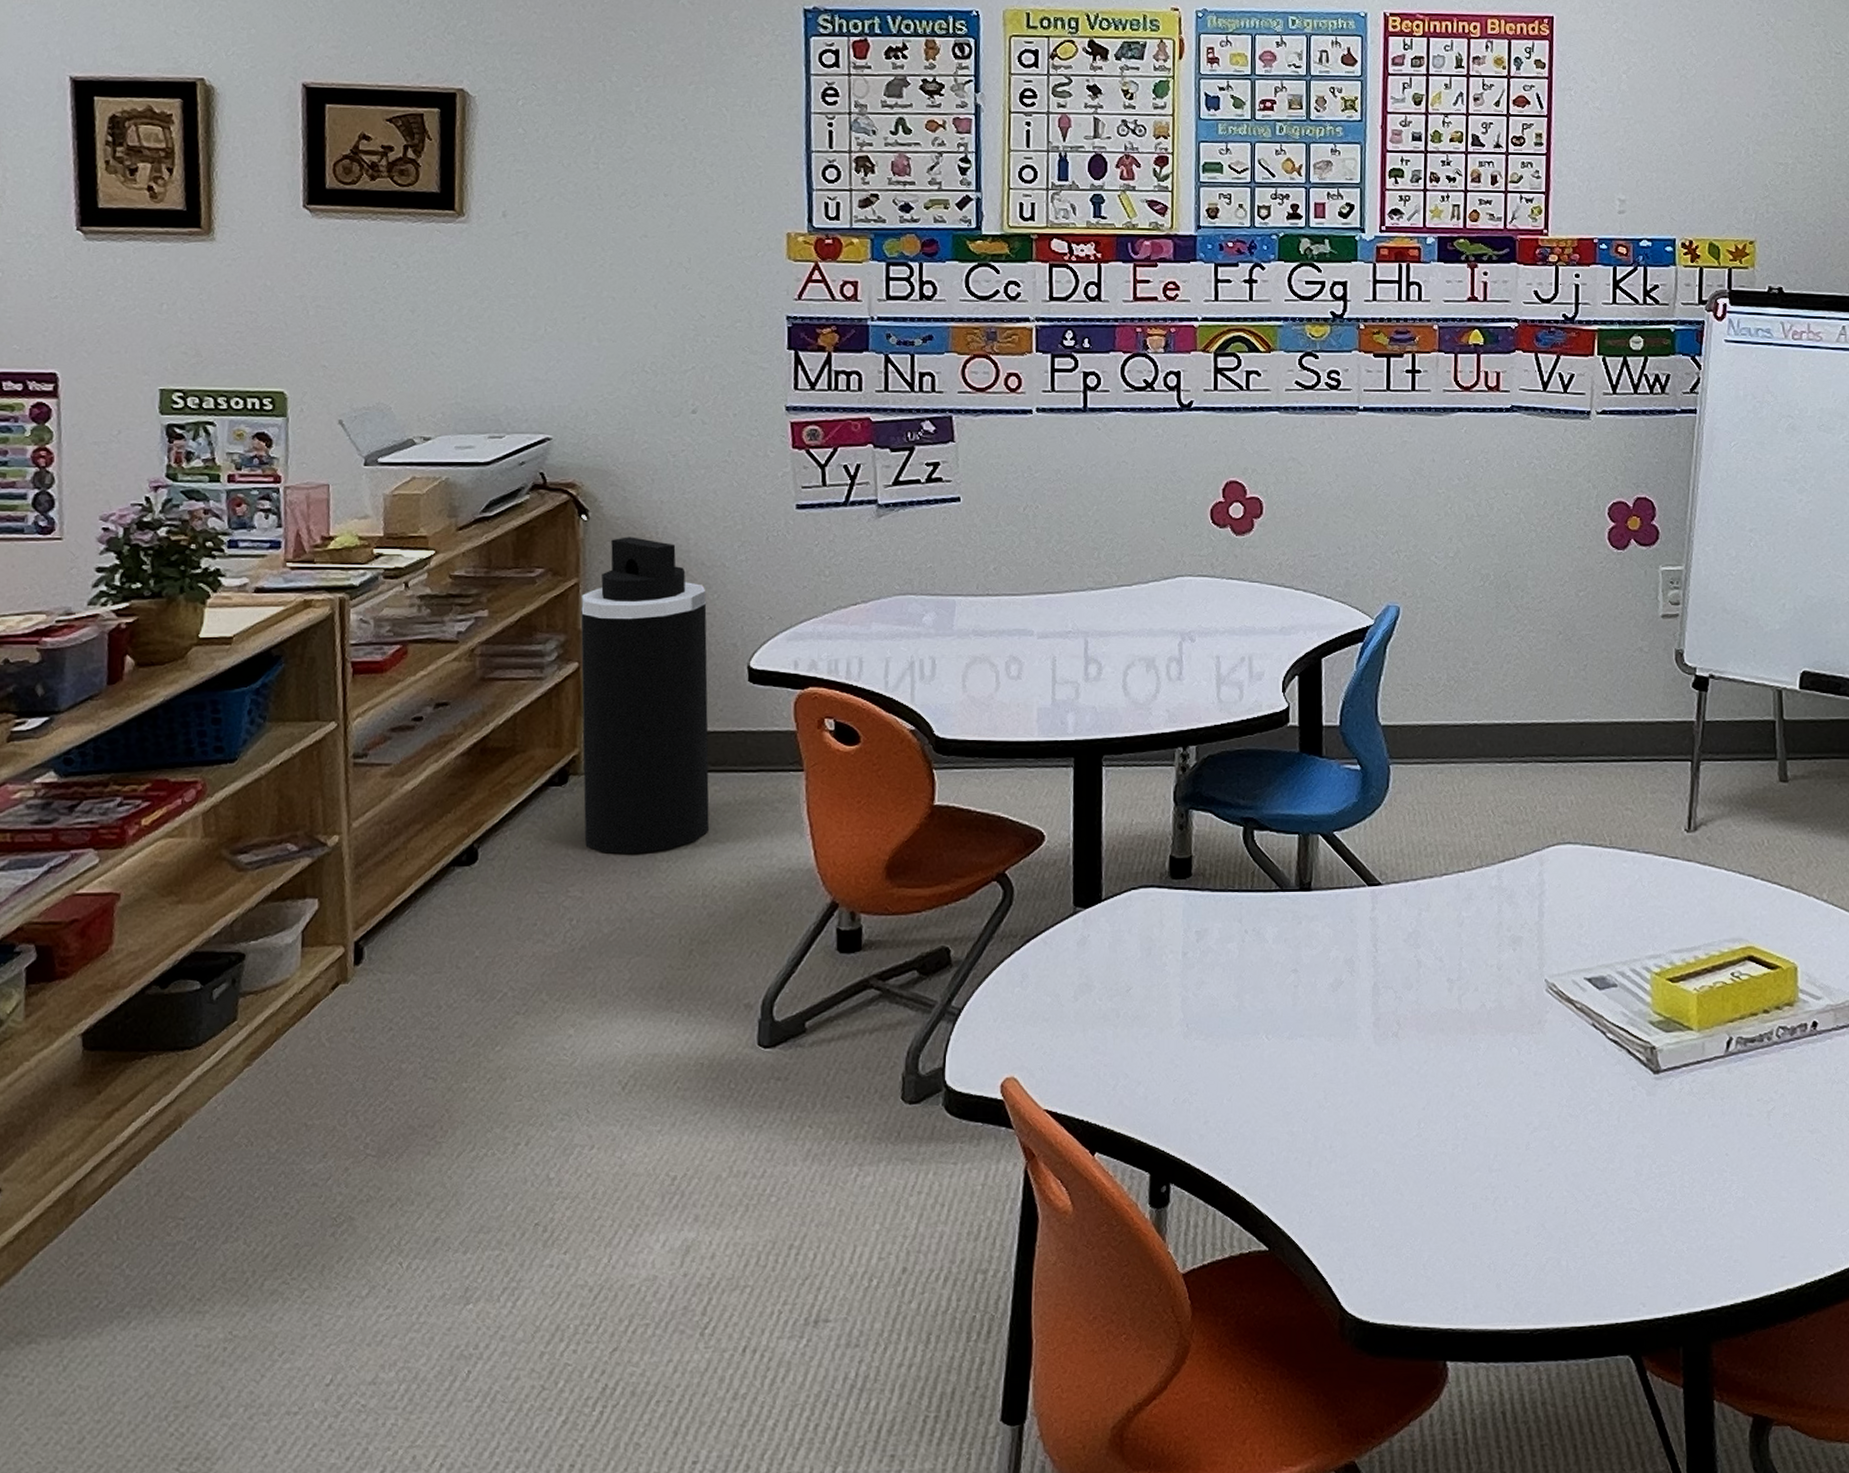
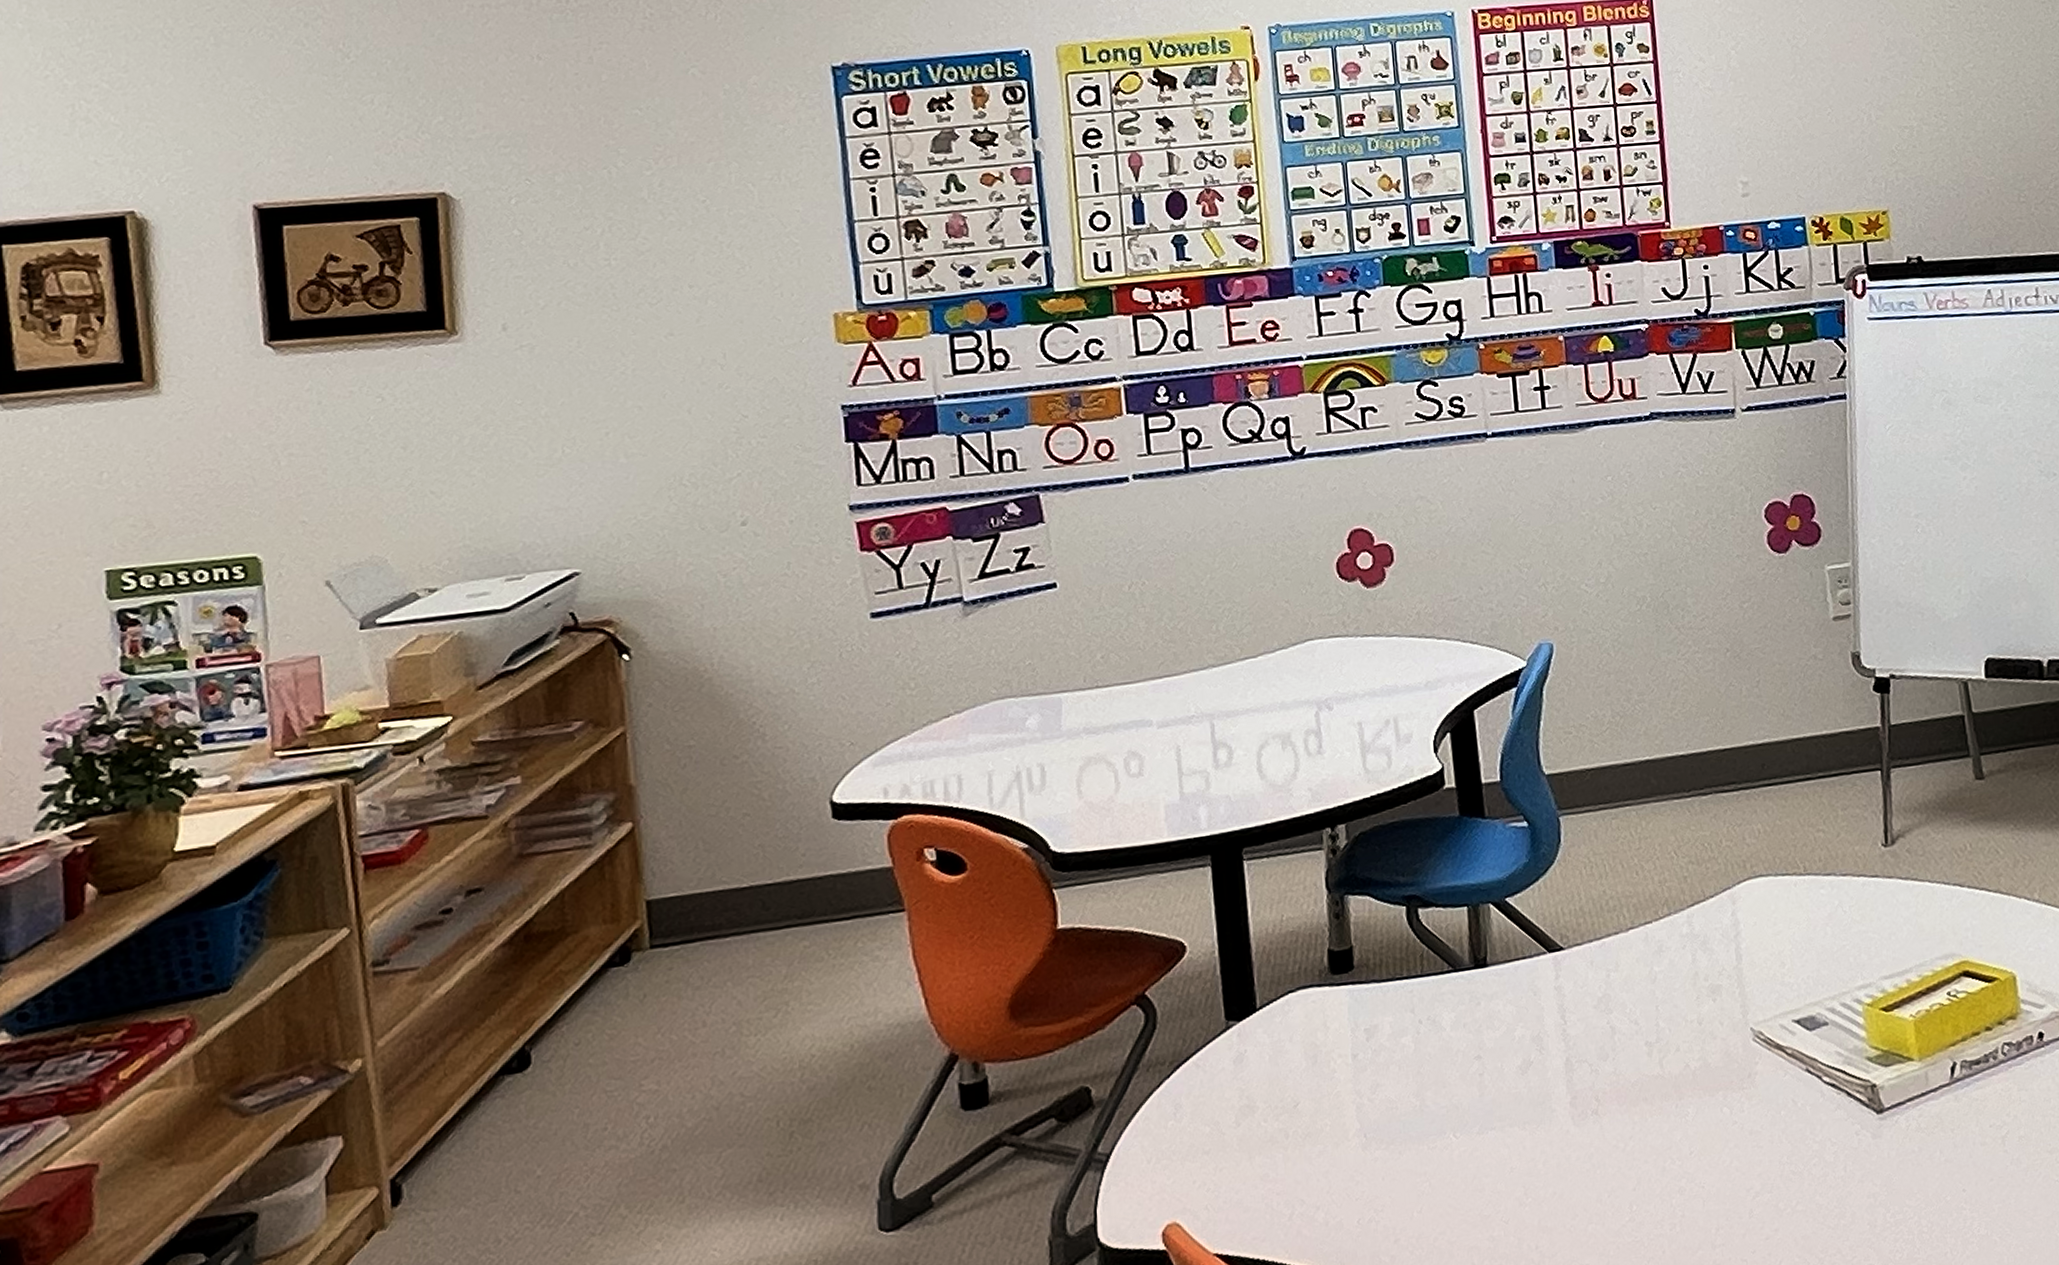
trash can: present [581,537,710,854] -> none [630,672,802,1036]

